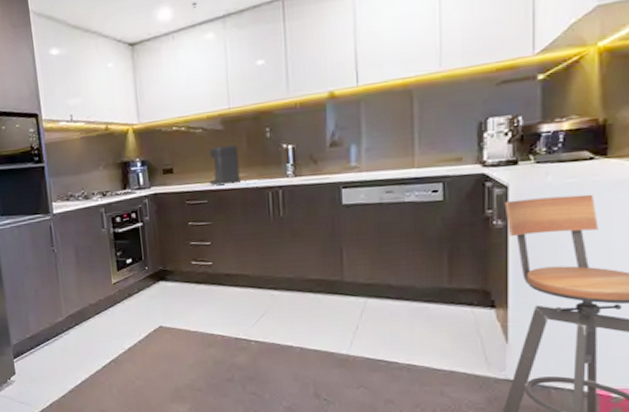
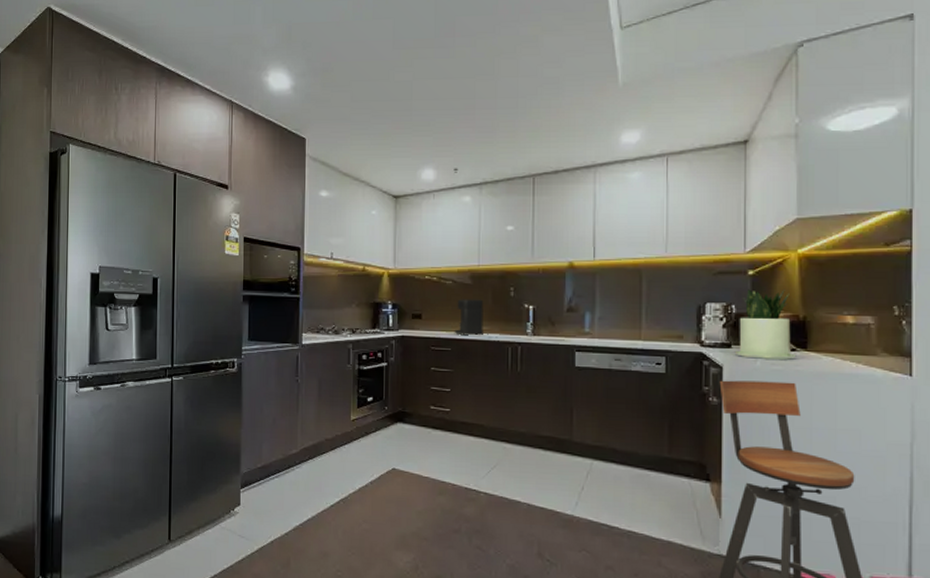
planter: none [521,91,595,174] -> present [734,289,797,360]

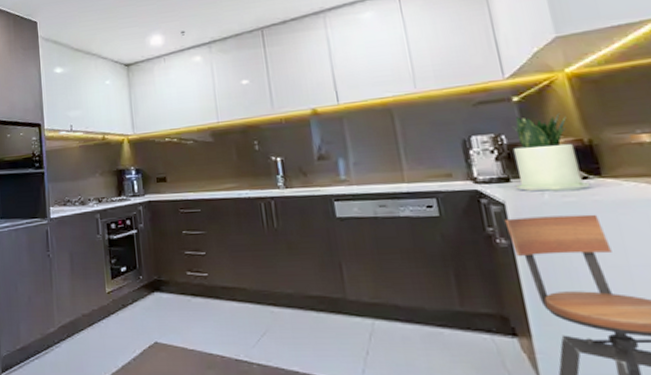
coffee maker: present [454,299,484,336] -> none [200,156,233,195]

